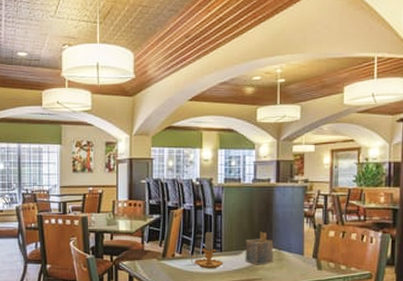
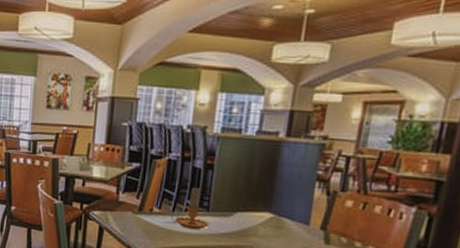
napkin holder: present [245,231,274,265] -> none [235,193,274,231]

